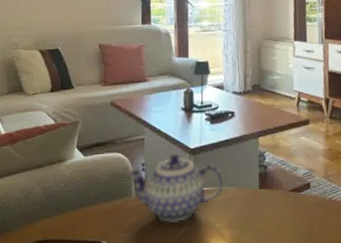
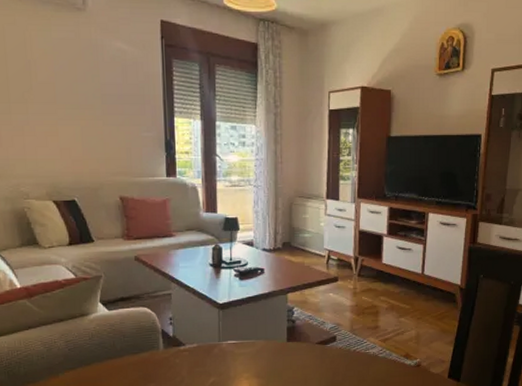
teapot: present [128,154,224,222] -> none [155,309,253,373]

